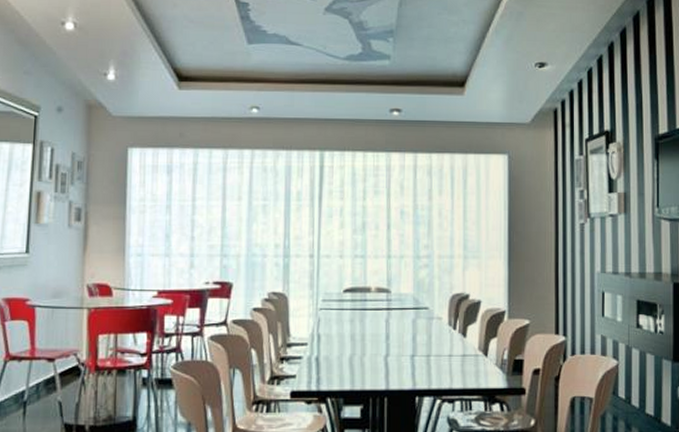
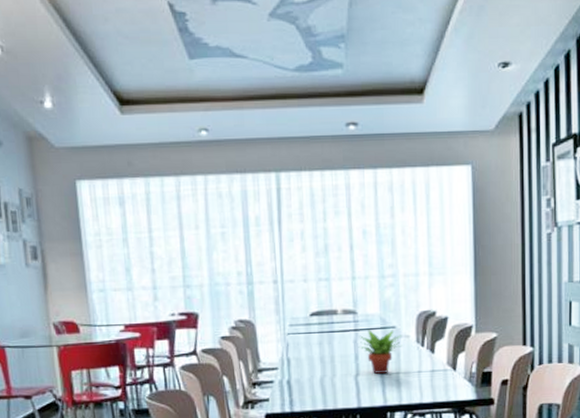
succulent plant: none [389,309,435,355] -> present [358,330,403,374]

